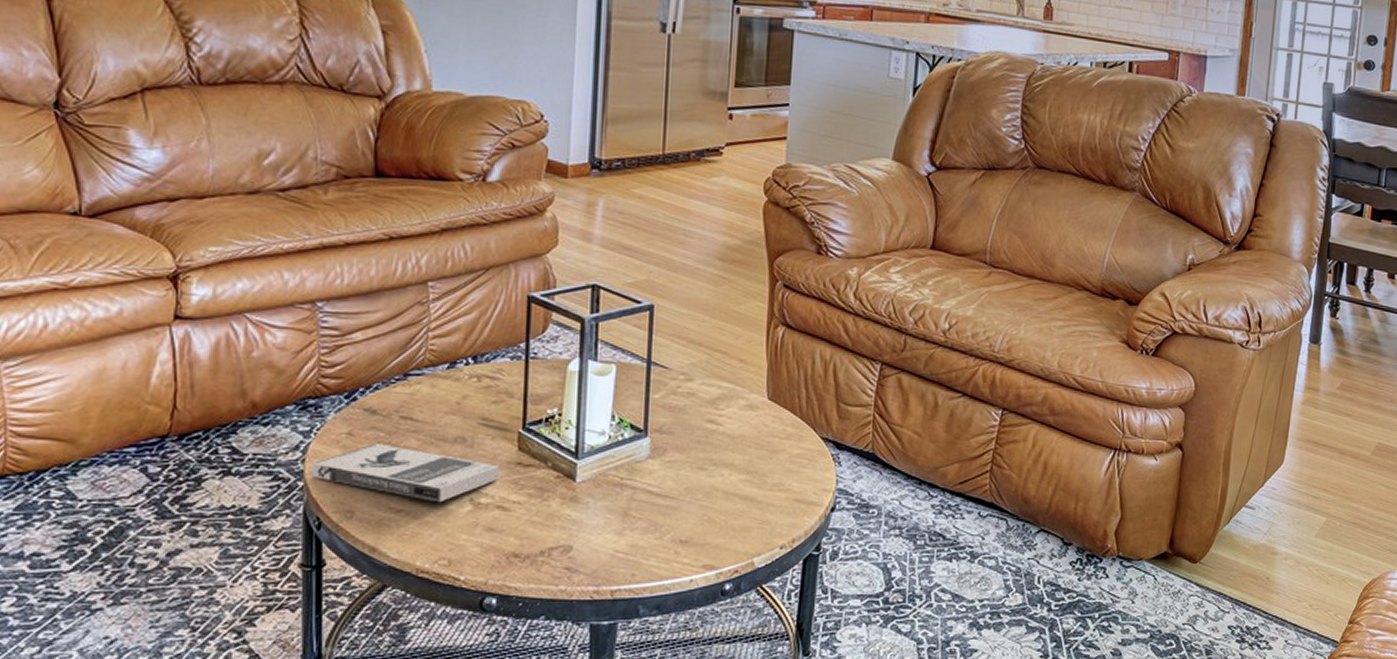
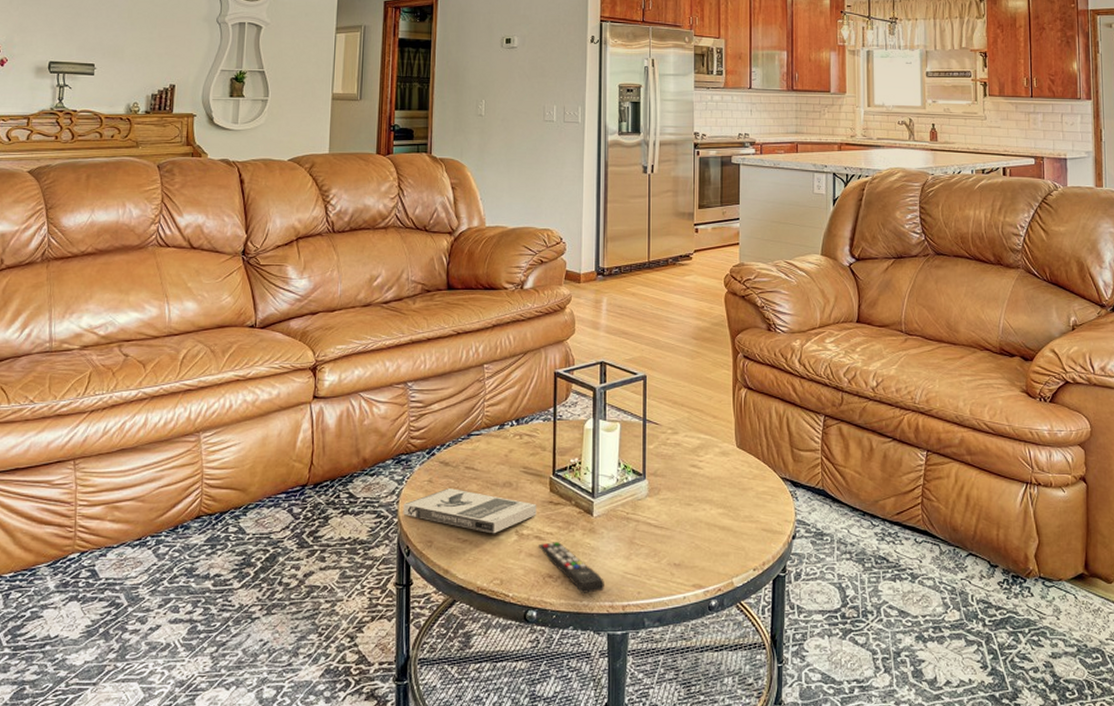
remote control: none [501,513,588,576] -> present [539,542,604,593]

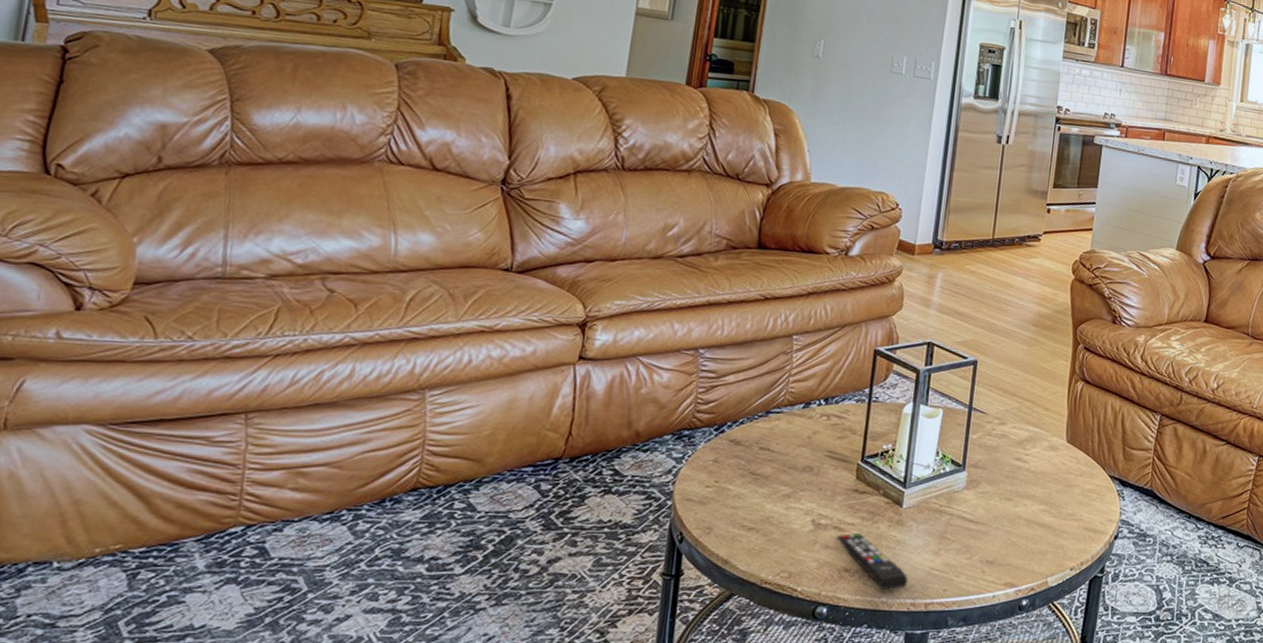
book: present [403,488,537,534] -> none [679,470,840,523]

